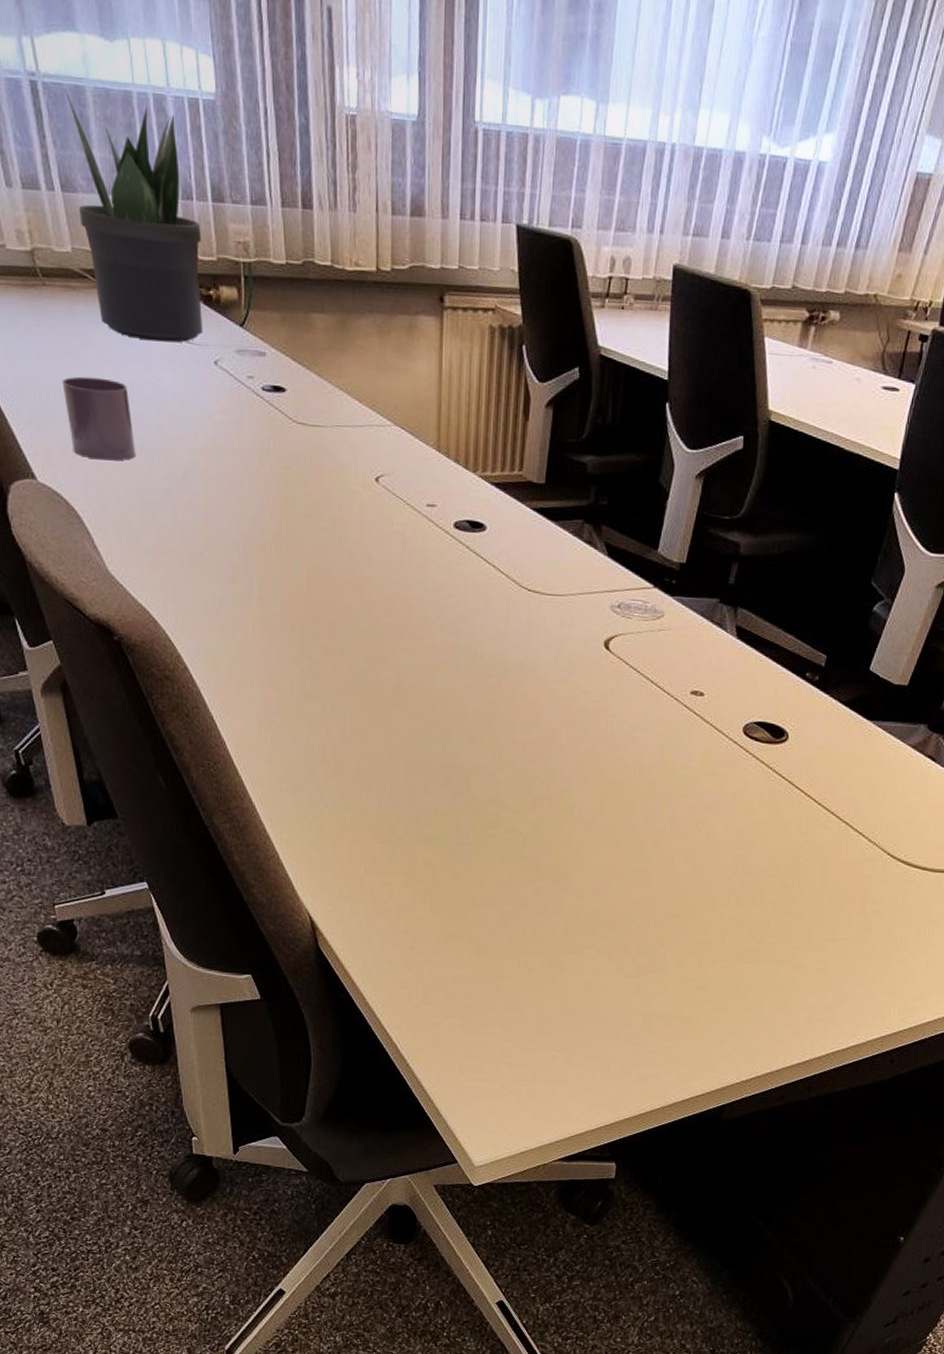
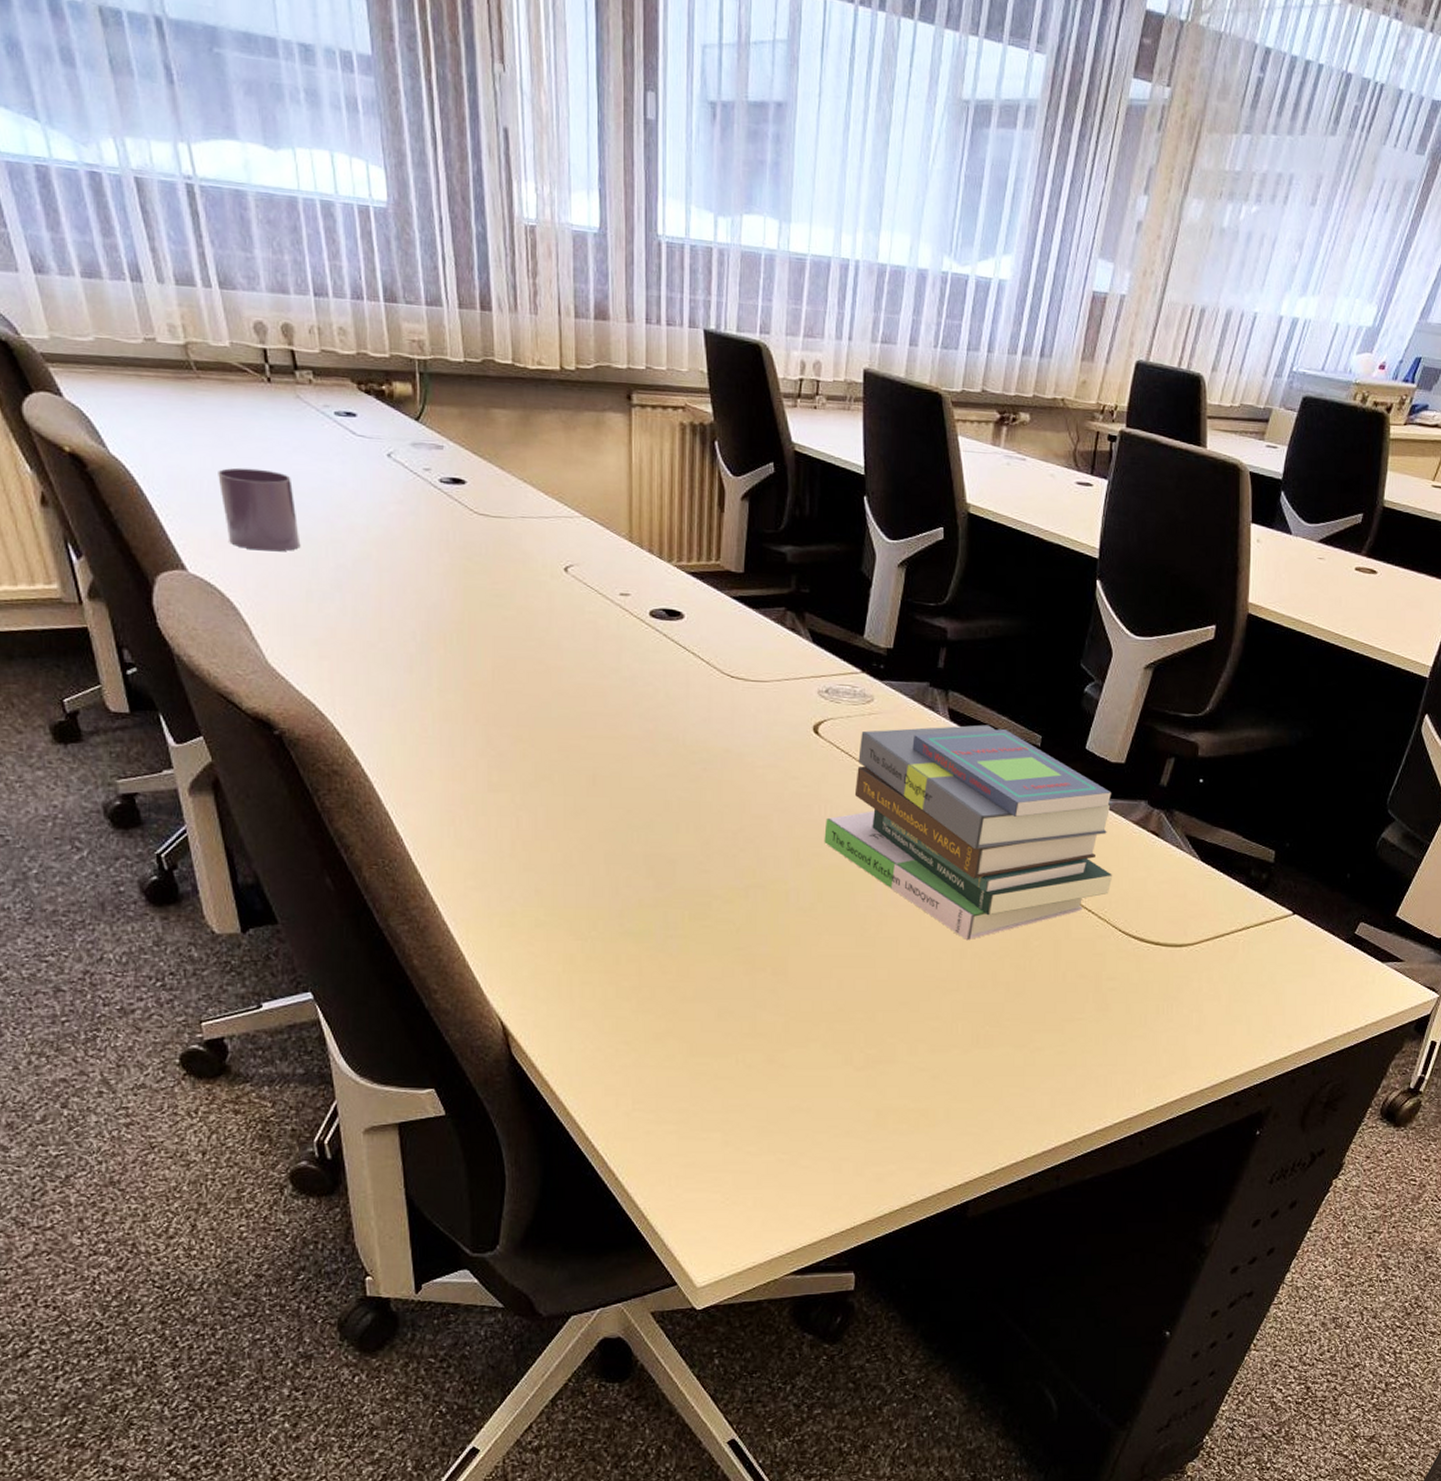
planter: present [65,89,203,343] -> none [224,193,375,436]
books: none [609,643,893,859] -> present [824,724,1113,941]

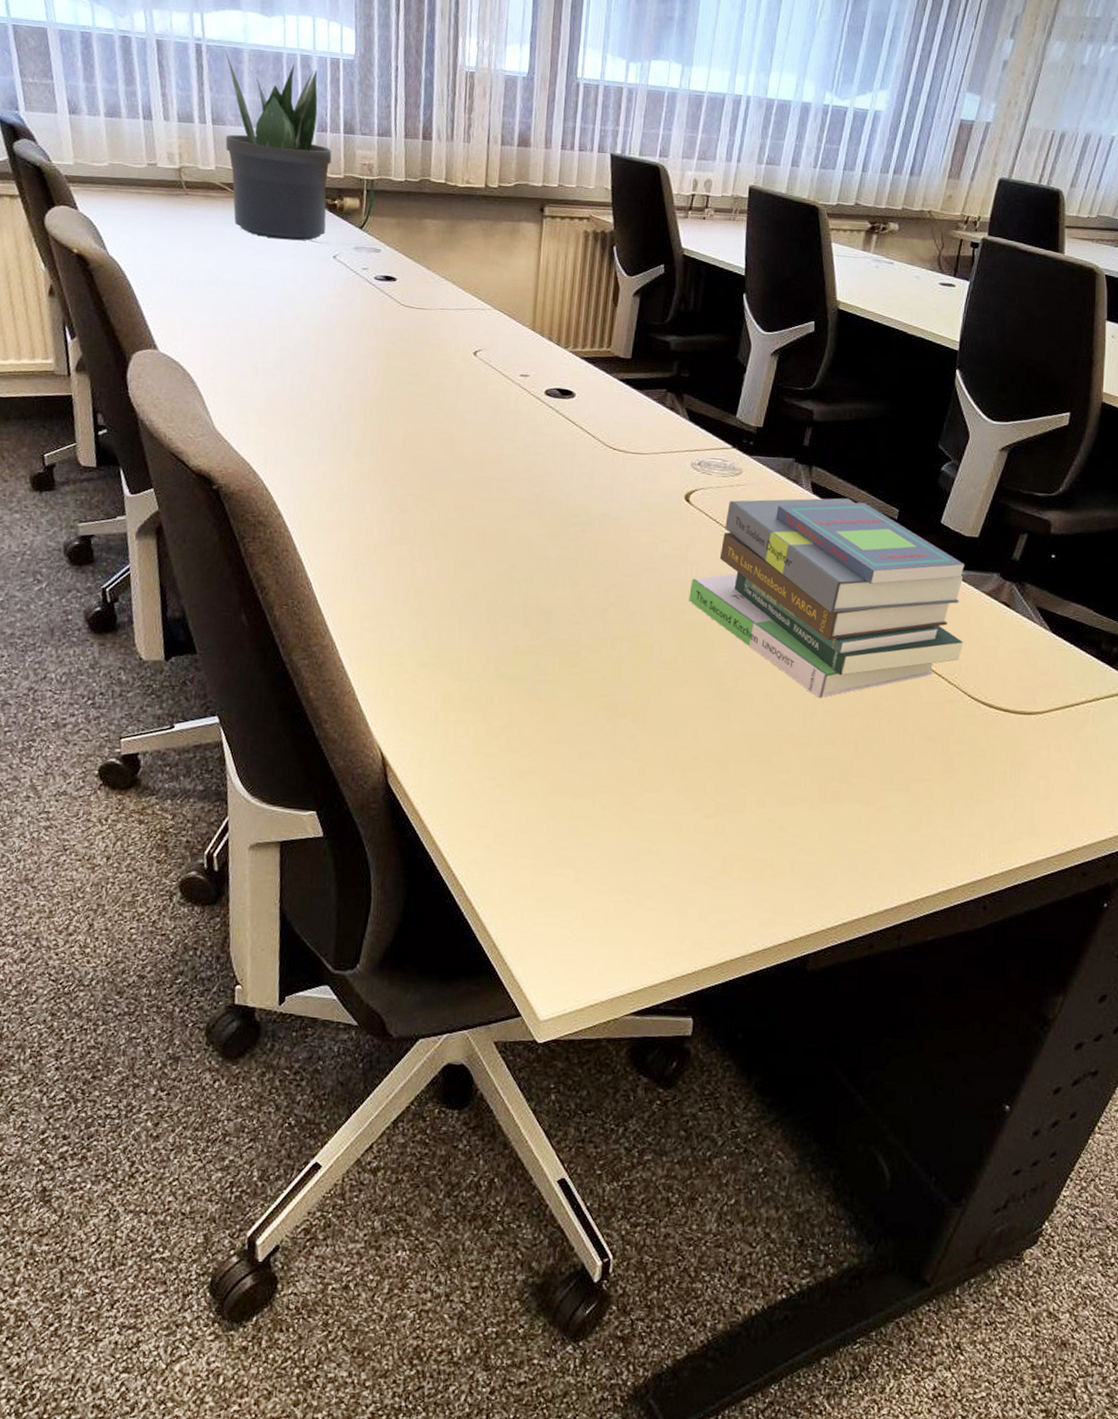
mug: present [218,467,301,552] -> none [192,266,254,335]
planter: none [224,193,375,436] -> present [225,50,332,241]

